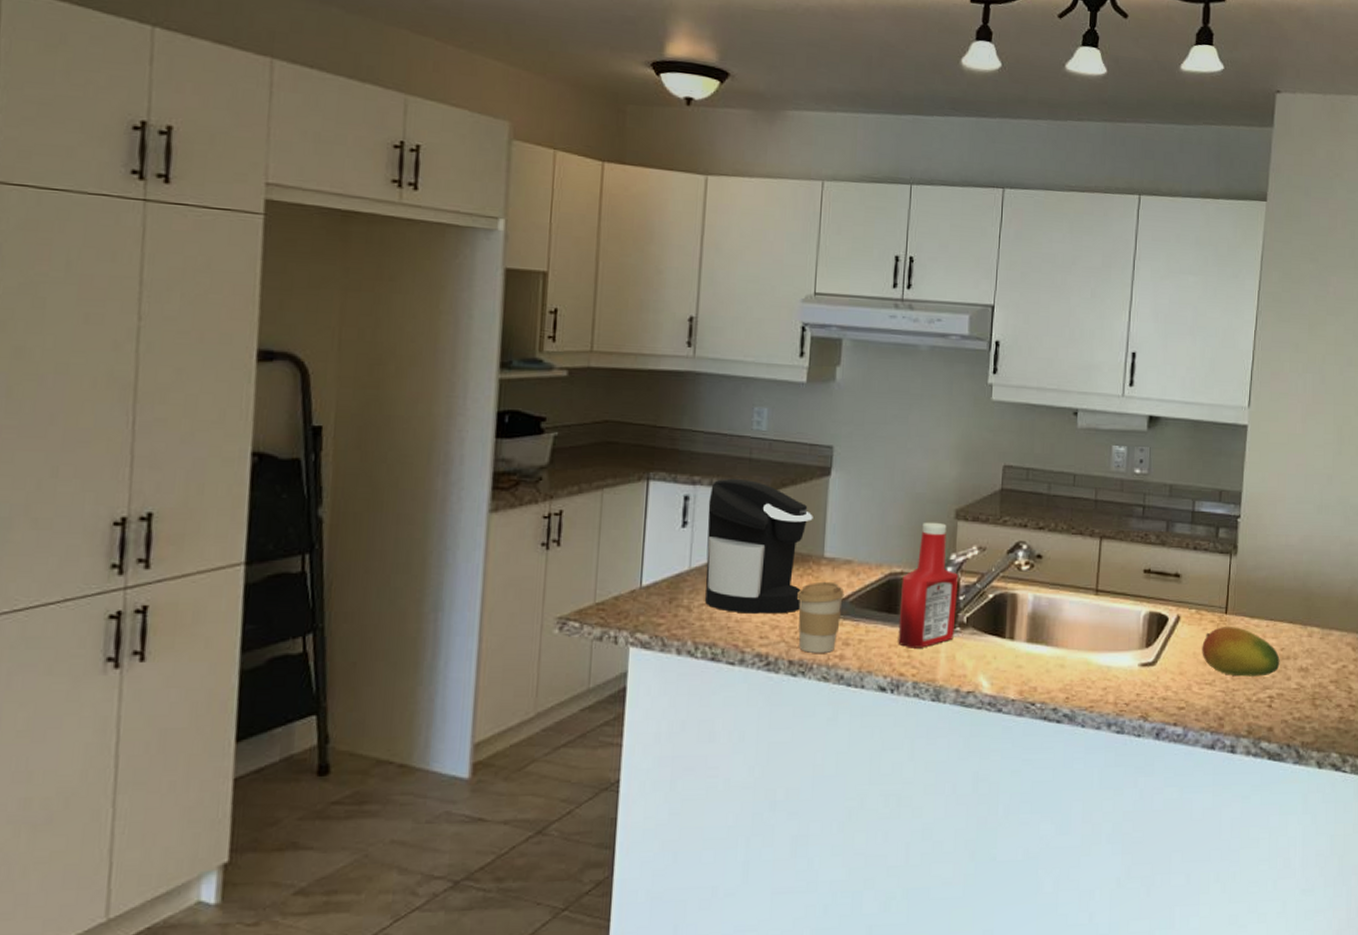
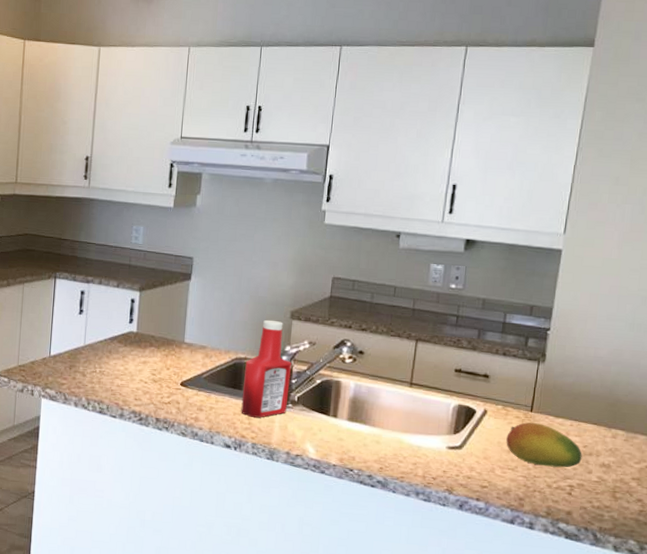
coffee maker: present [705,478,813,614] -> none [95,279,177,383]
coffee cup: present [797,581,845,653] -> none [163,361,200,415]

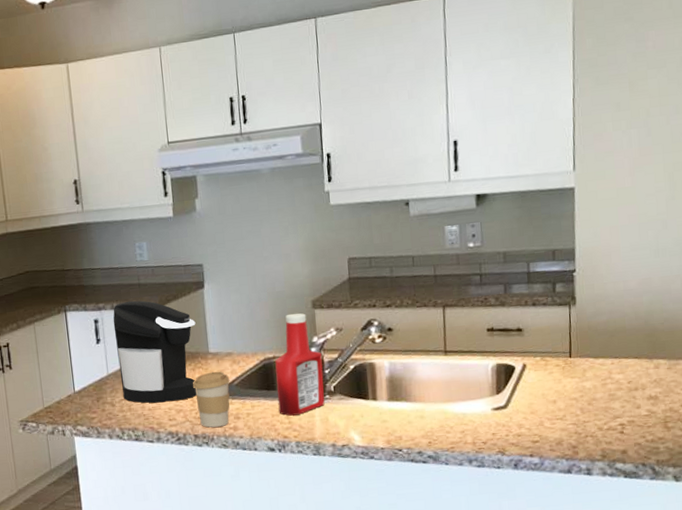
coffee maker: none [95,279,177,383] -> present [113,300,197,403]
coffee cup: none [163,361,200,415] -> present [193,371,230,428]
fruit: present [506,422,582,468] -> none [550,367,628,410]

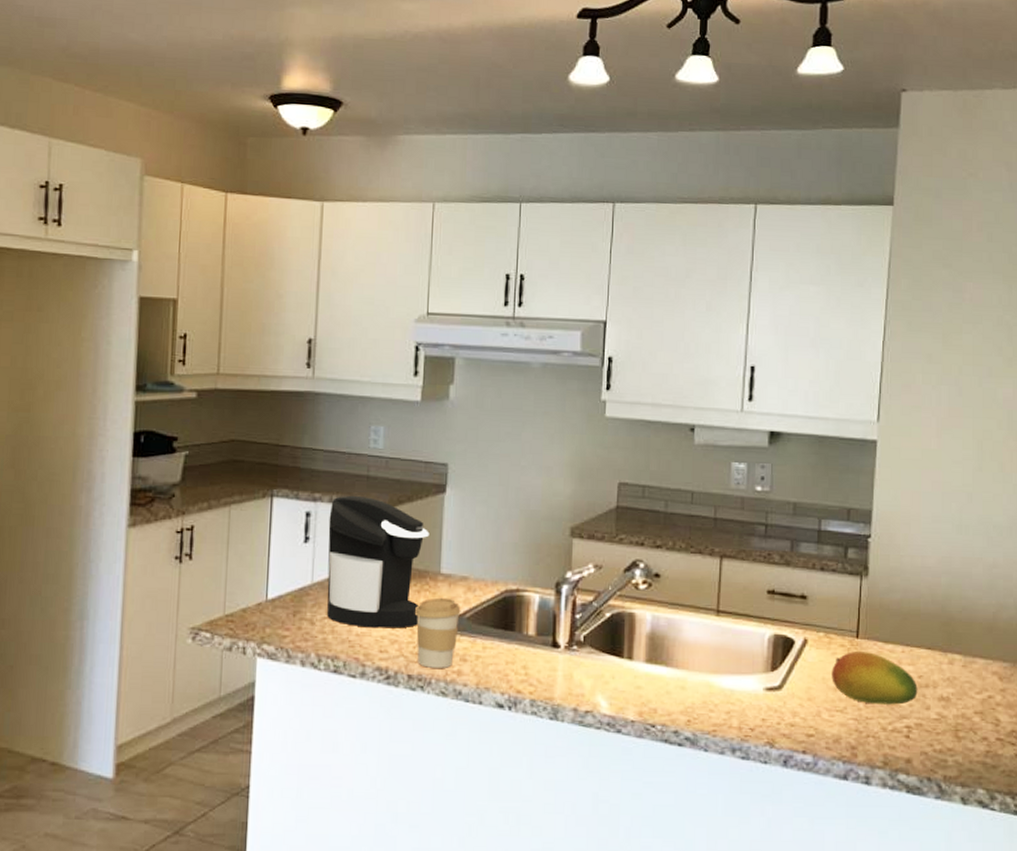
ketchup bottle: present [275,313,325,416] -> none [515,539,574,666]
fruit: none [550,367,628,410] -> present [832,651,918,705]

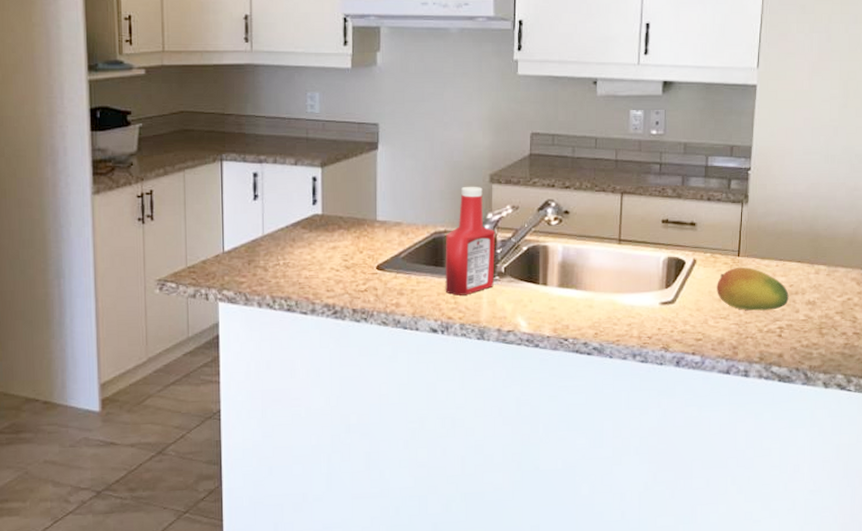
coffee maker: present [327,495,430,629] -> none [274,156,365,271]
coffee cup: present [415,597,461,668] -> none [356,241,397,302]
ketchup bottle: none [515,539,574,666] -> present [445,186,495,296]

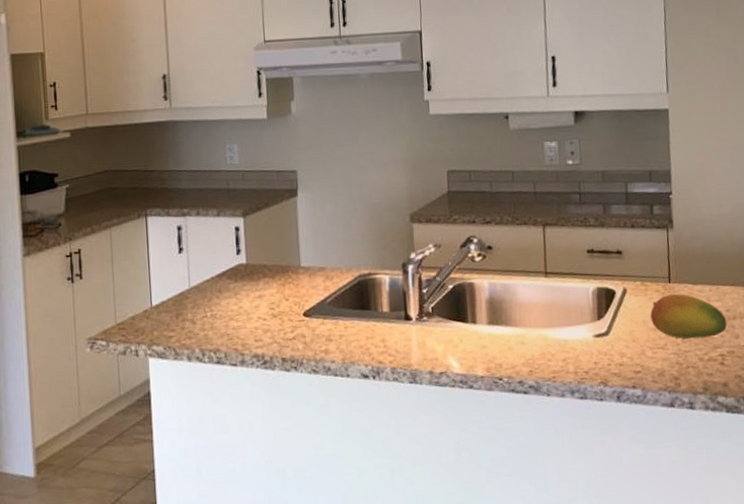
ketchup bottle: present [445,186,495,296] -> none [370,226,422,339]

